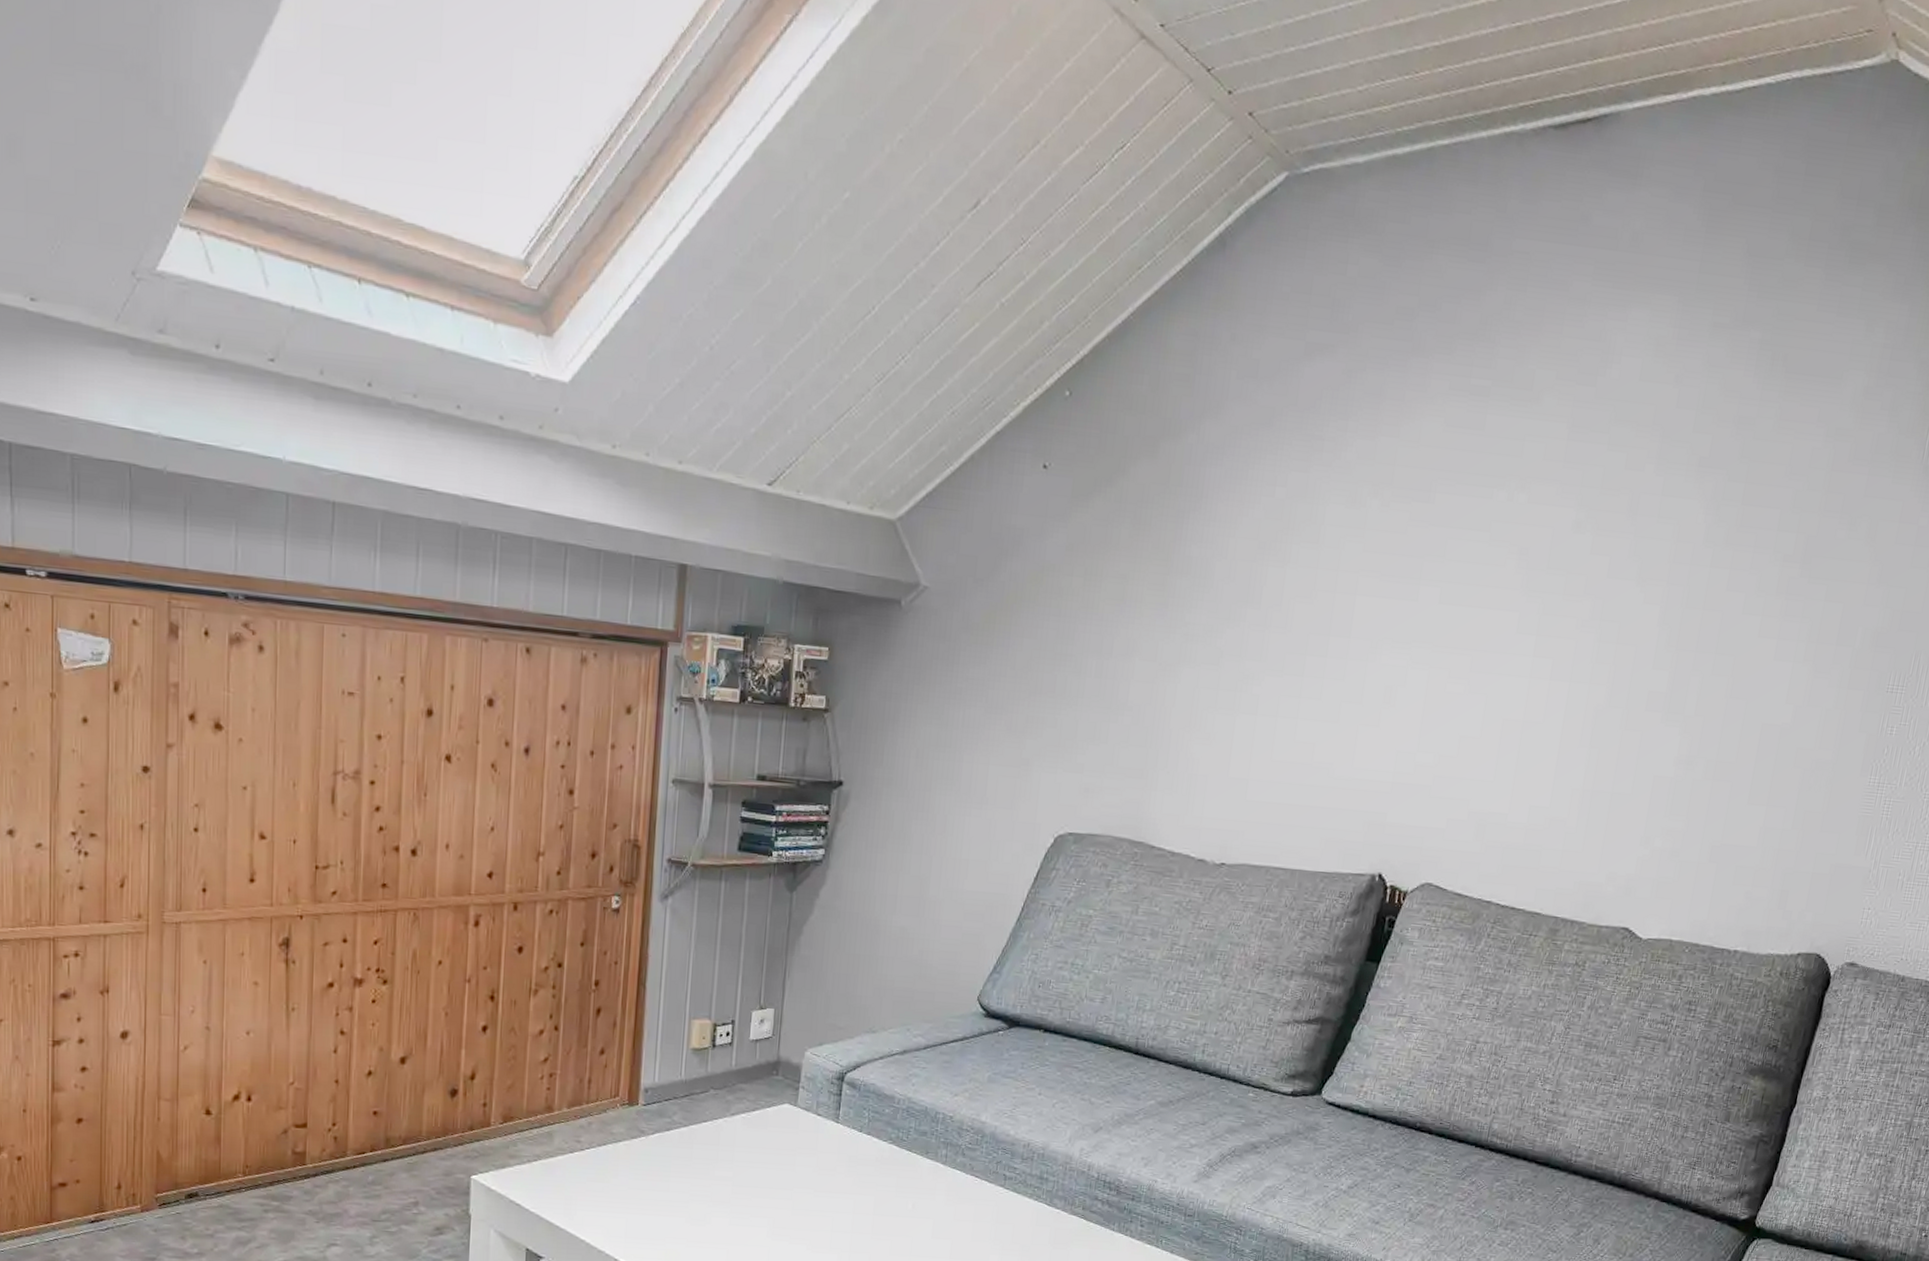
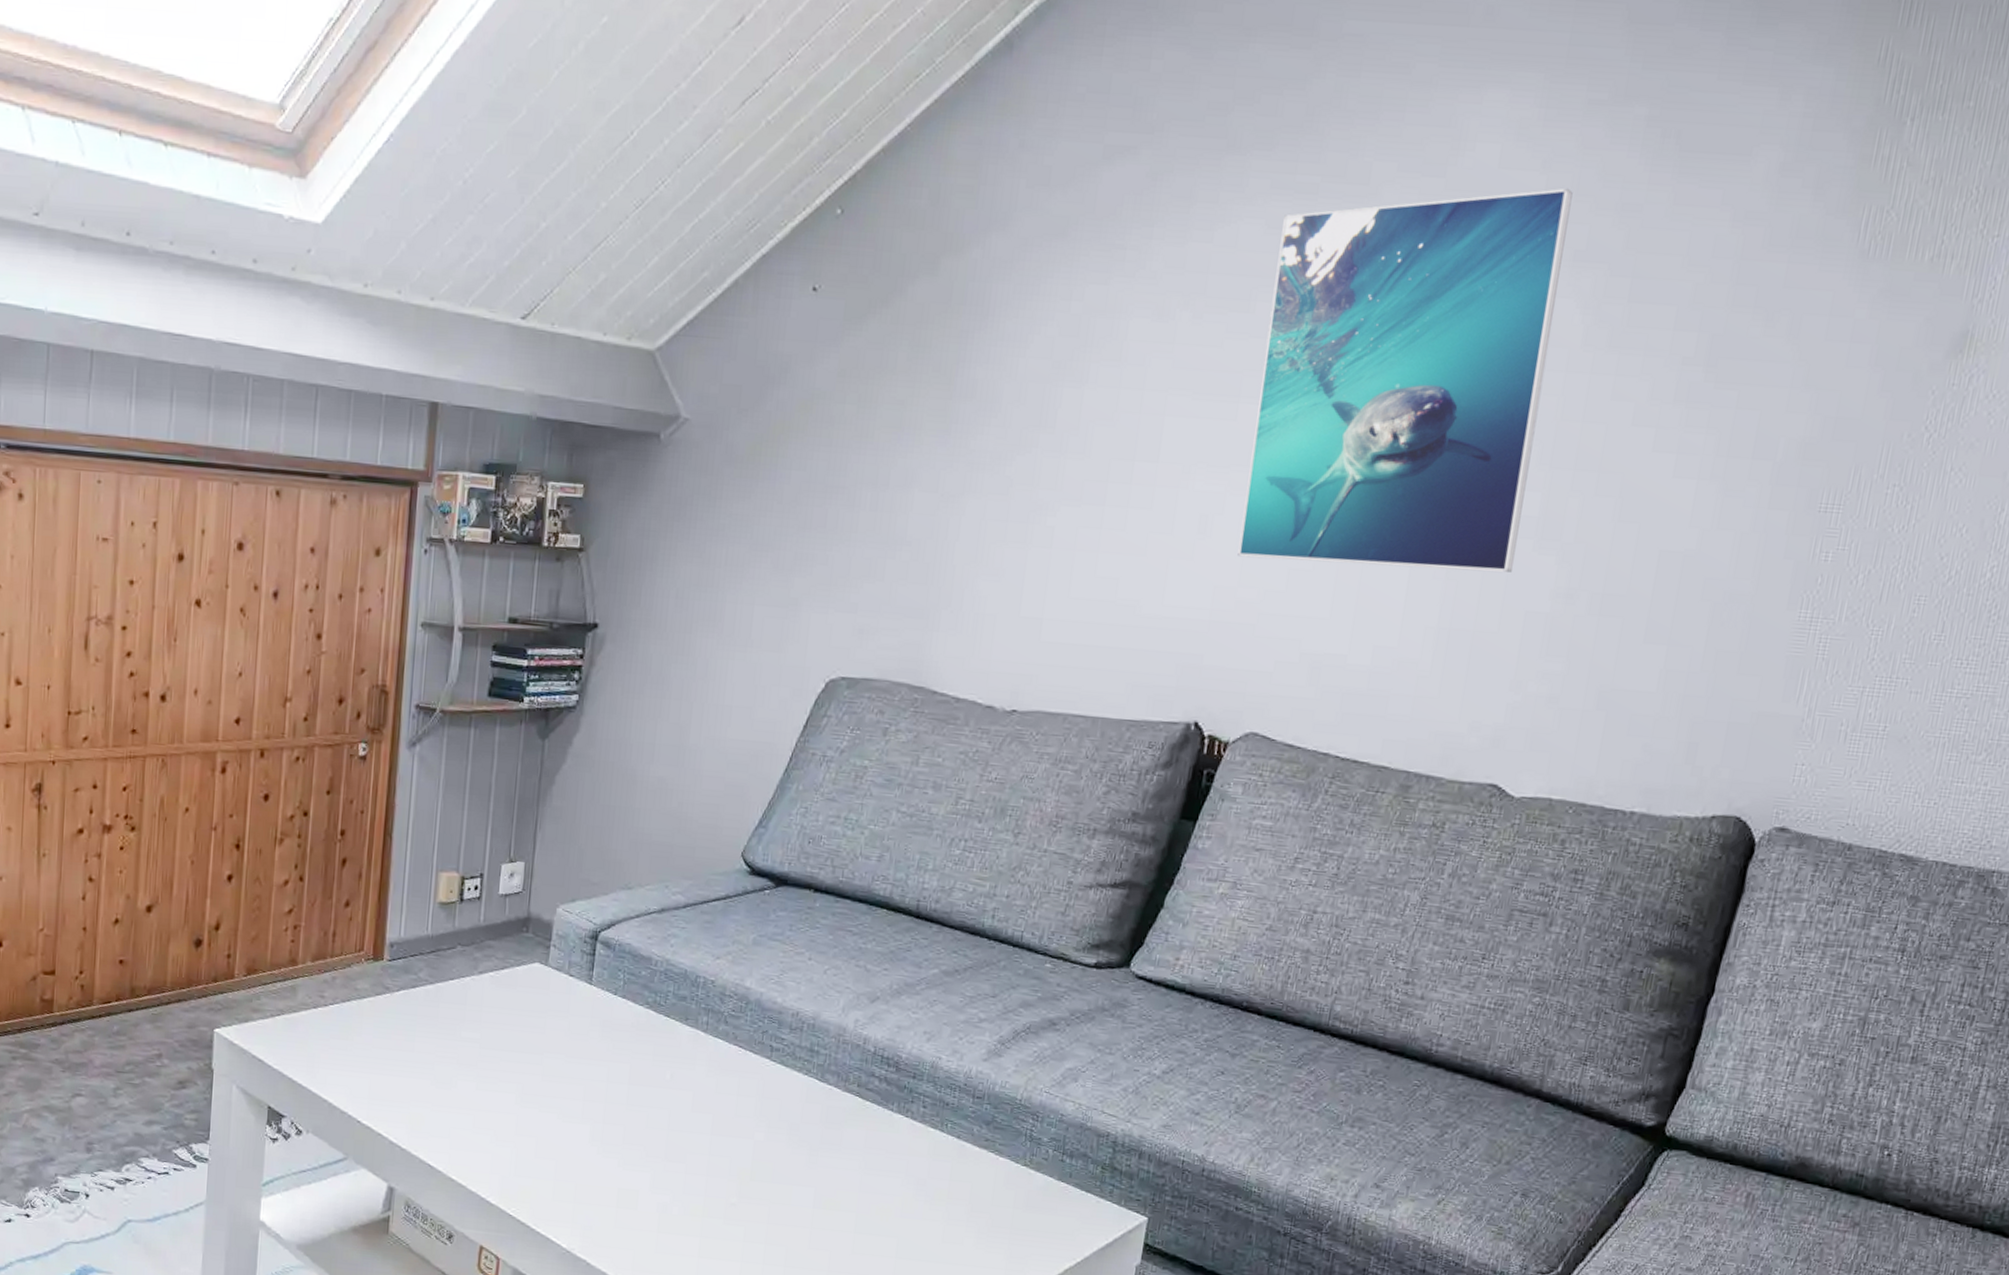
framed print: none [1417,400,1700,742] -> present [1238,188,1573,573]

